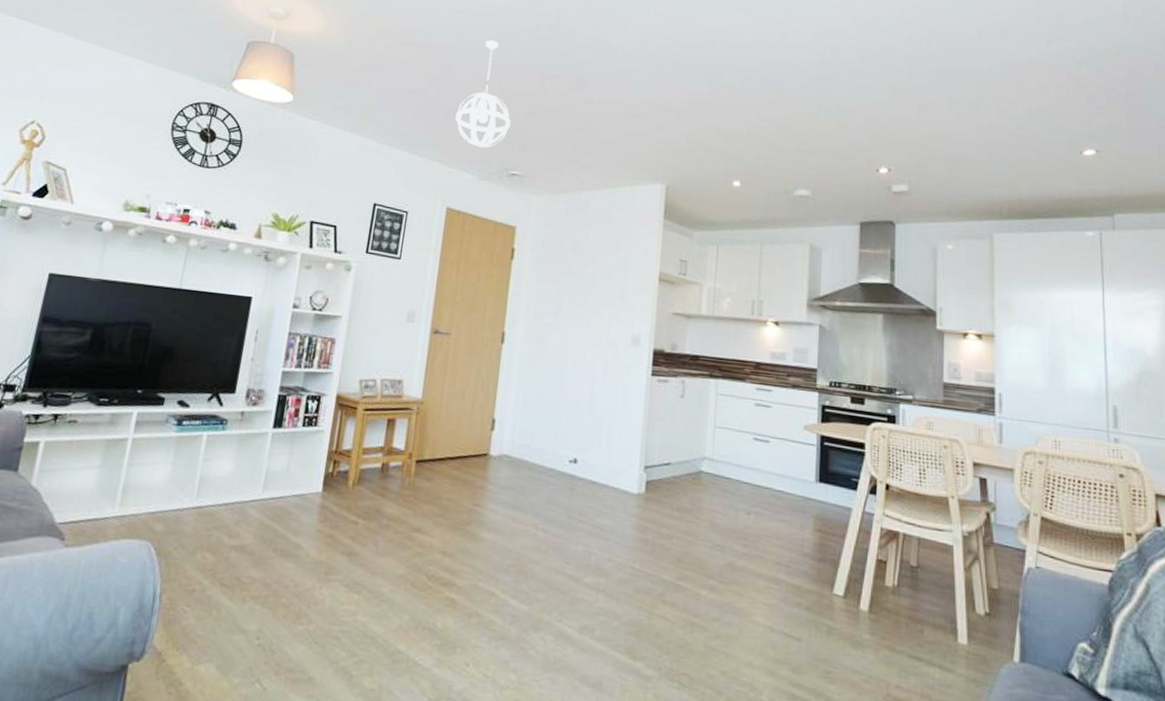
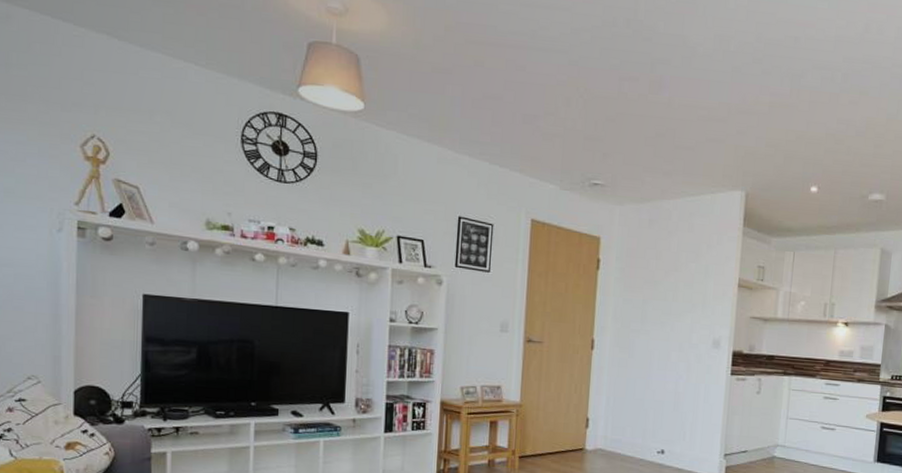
pendant light: present [455,39,511,148] -> none [534,37,591,157]

